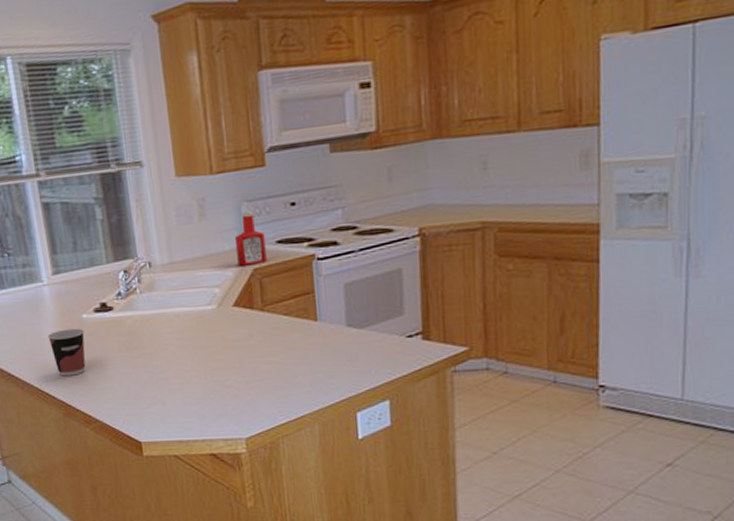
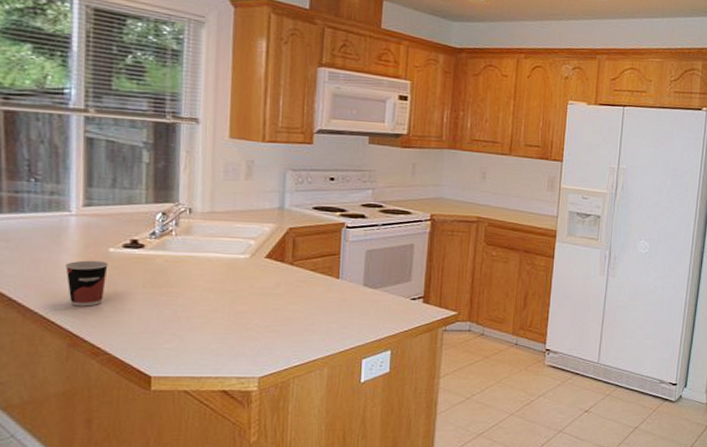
ketchup bottle: present [235,211,267,266] -> none [276,179,304,225]

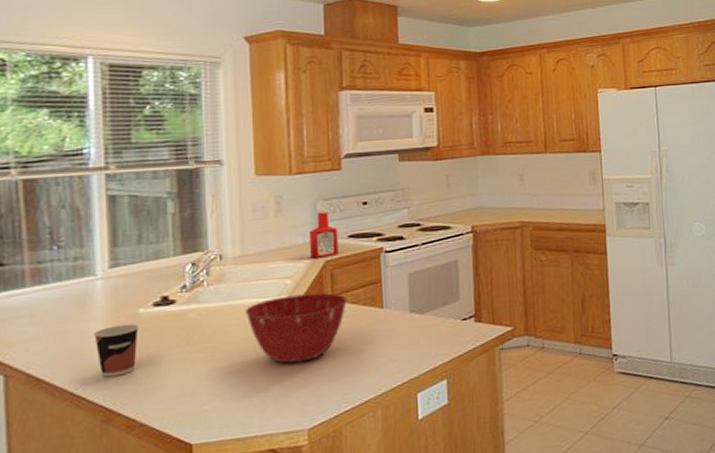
mixing bowl: none [210,255,307,317] -> present [245,292,348,364]
ketchup bottle: none [276,179,304,225] -> present [310,209,339,259]

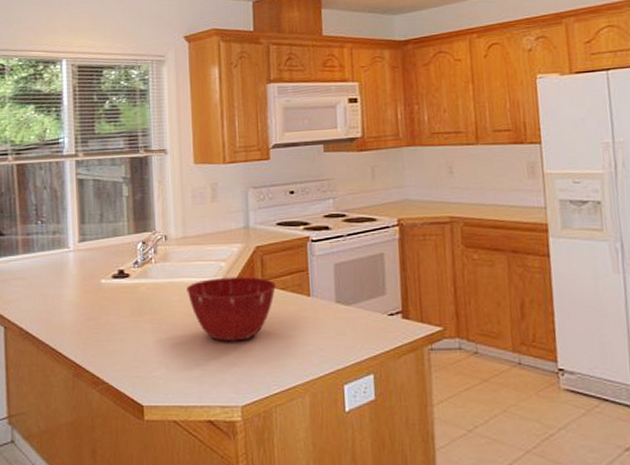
cup: present [94,323,139,378] -> none [68,292,101,337]
ketchup bottle: present [310,209,339,259] -> none [242,197,268,244]

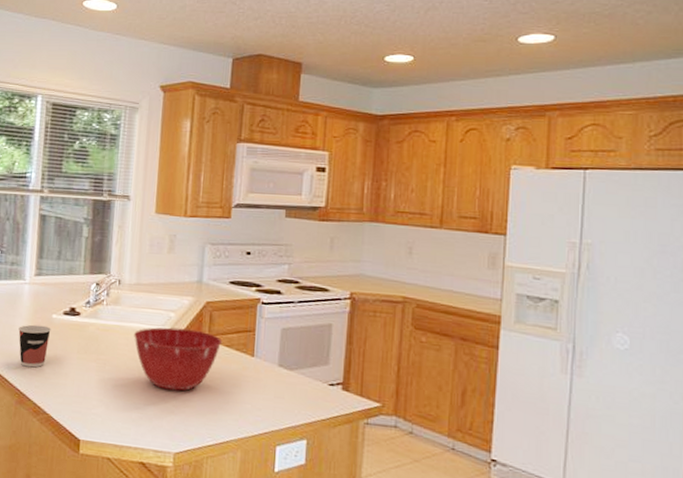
cup: none [68,292,101,337] -> present [18,324,51,368]

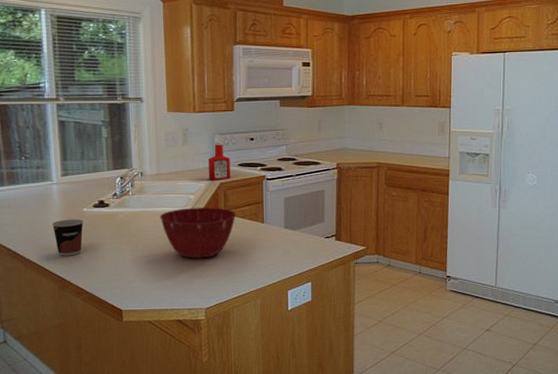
ketchup bottle: none [194,253,221,299] -> present [209,142,231,180]

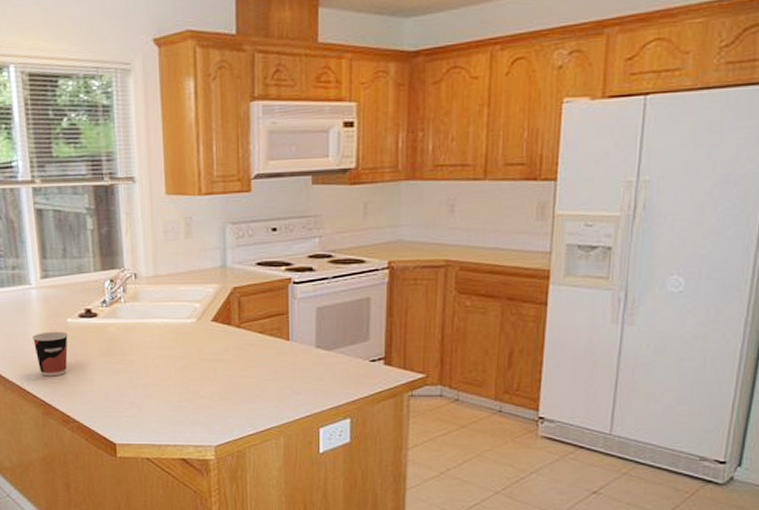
mixing bowl: present [160,207,237,259] -> none [158,319,255,384]
ketchup bottle: present [209,142,231,180] -> none [218,233,246,284]

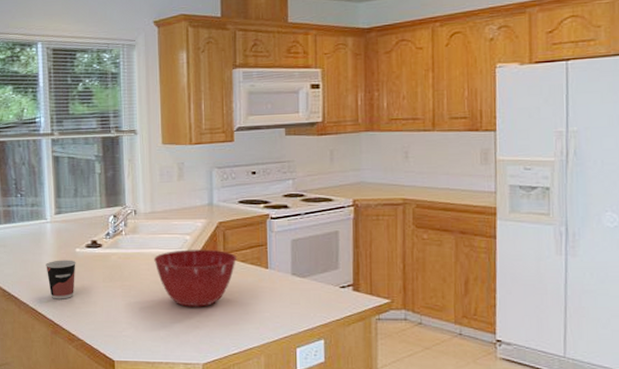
mixing bowl: none [158,319,255,384] -> present [154,249,237,307]

